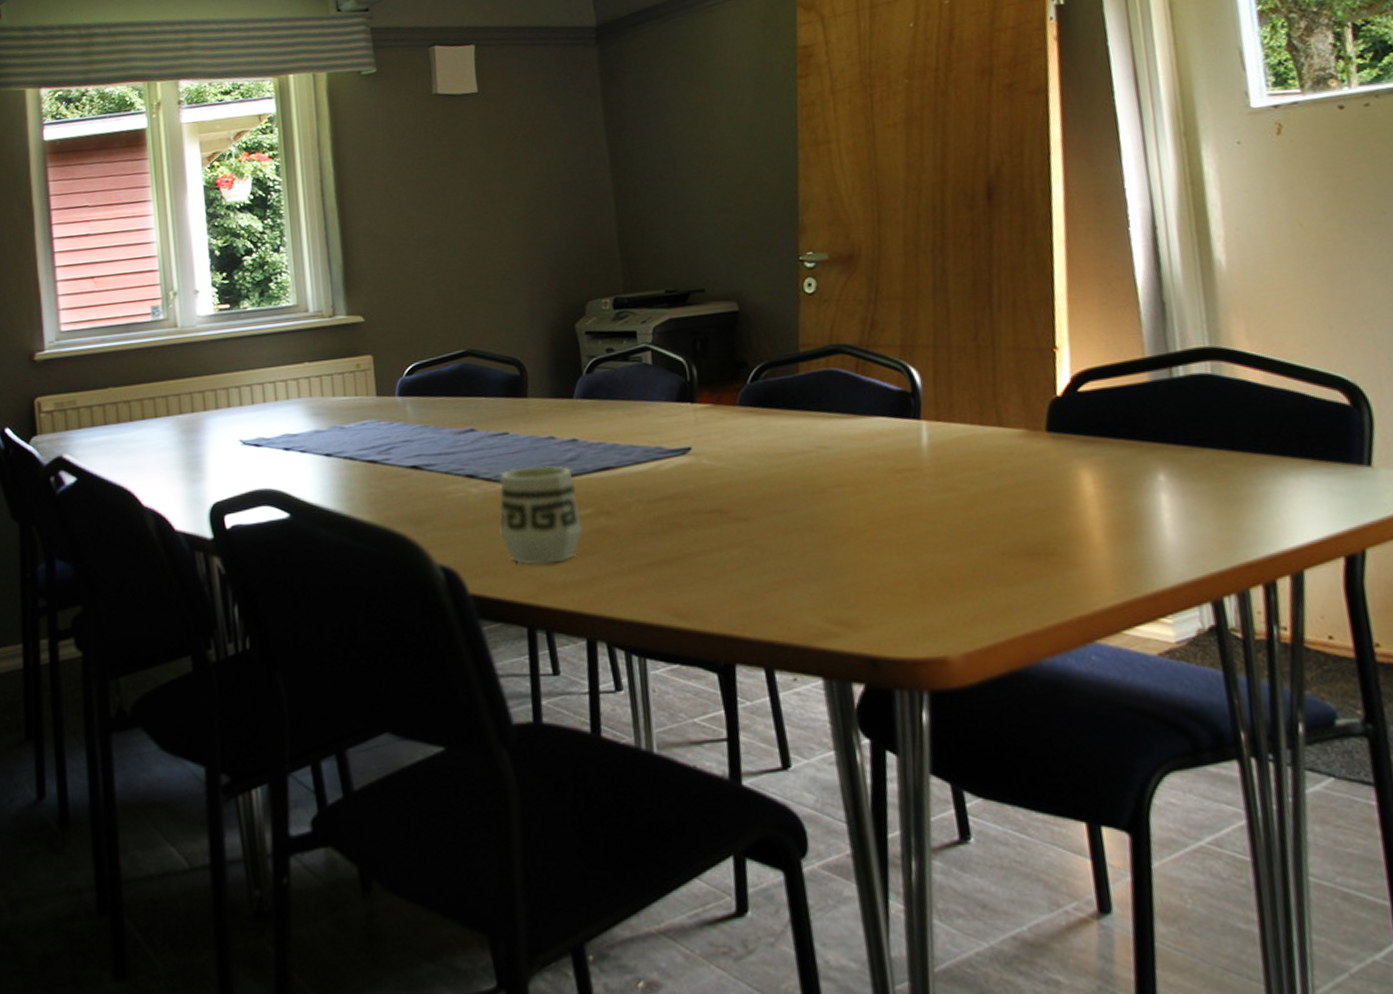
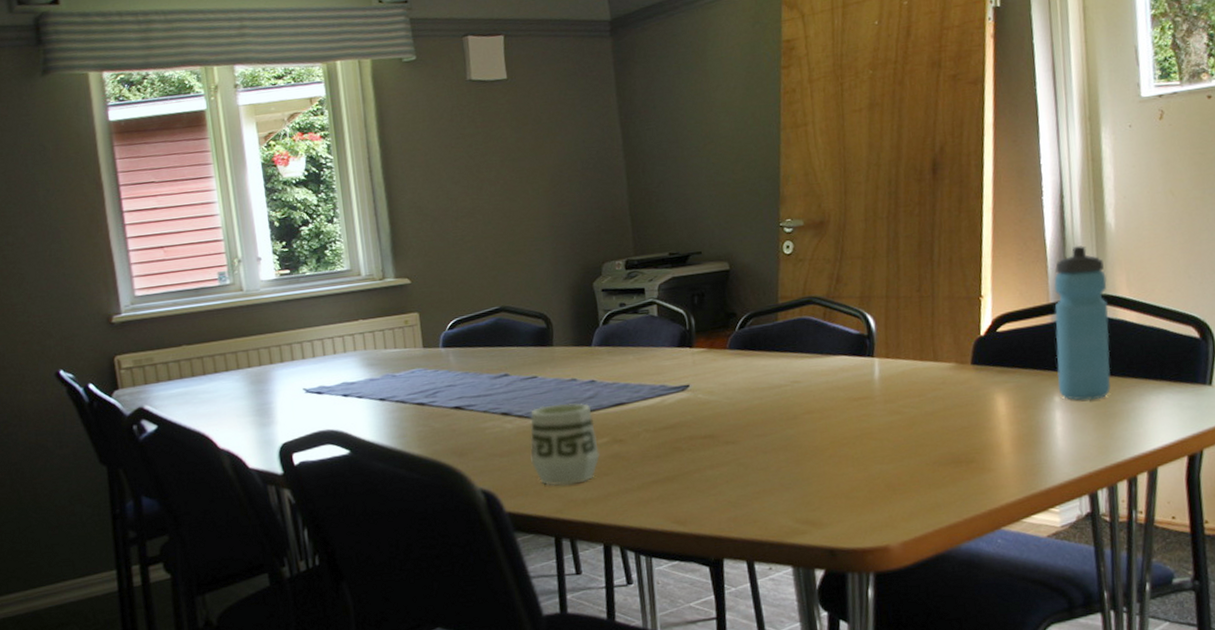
water bottle: none [1149,286,1233,481] -> present [1053,245,1111,400]

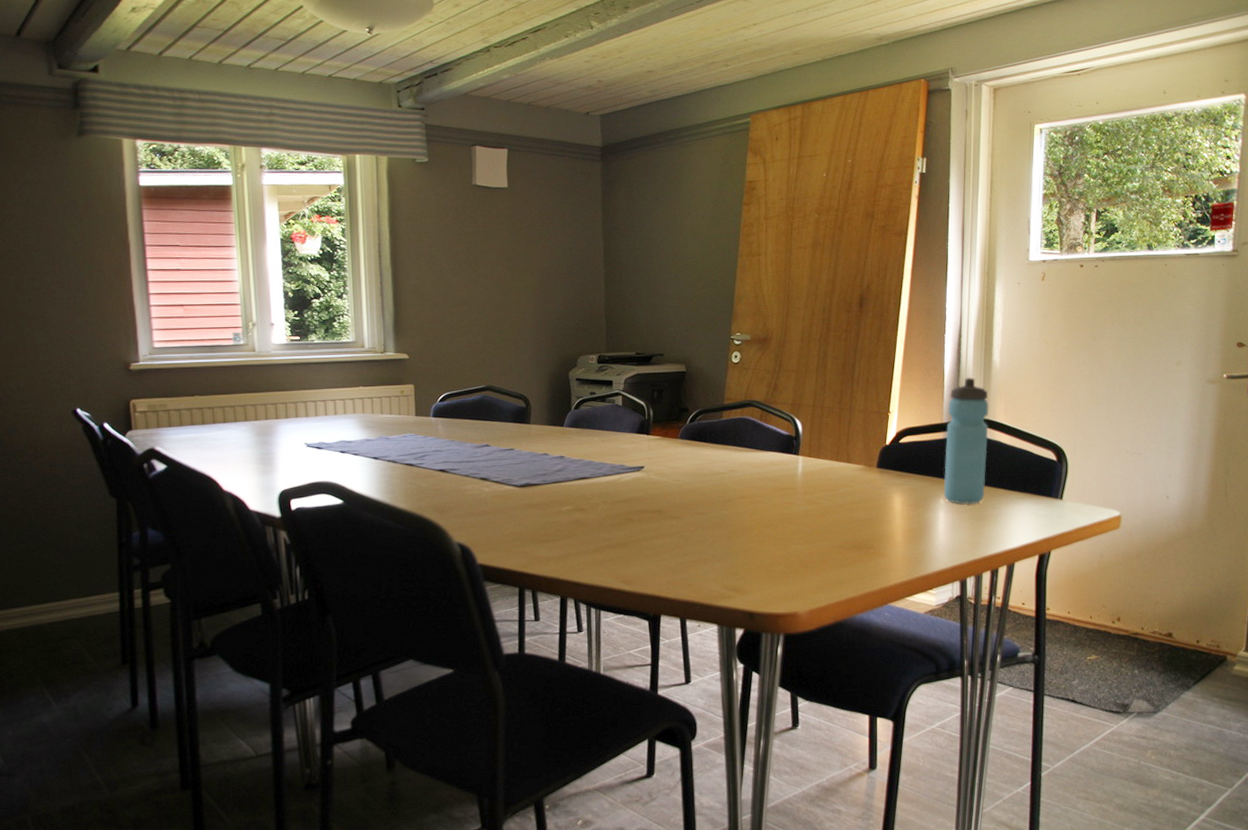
cup: present [530,403,600,486] -> none [503,473,563,544]

